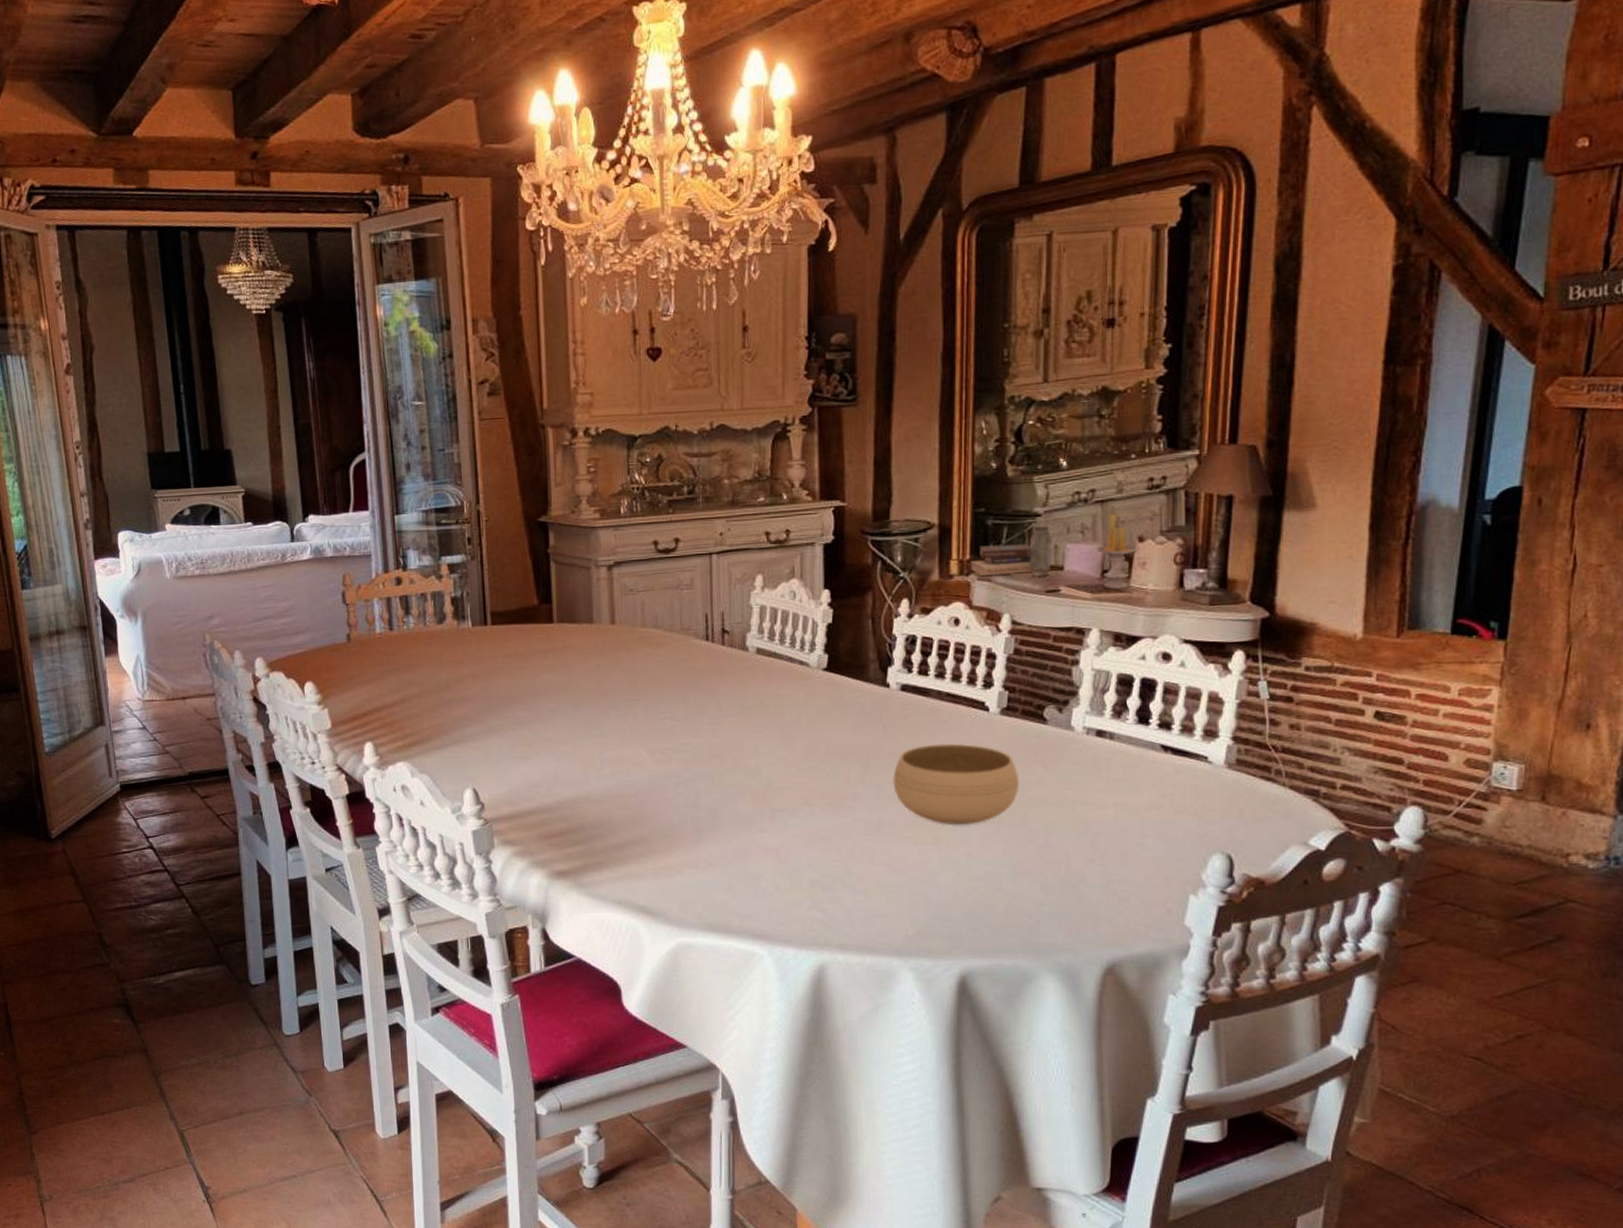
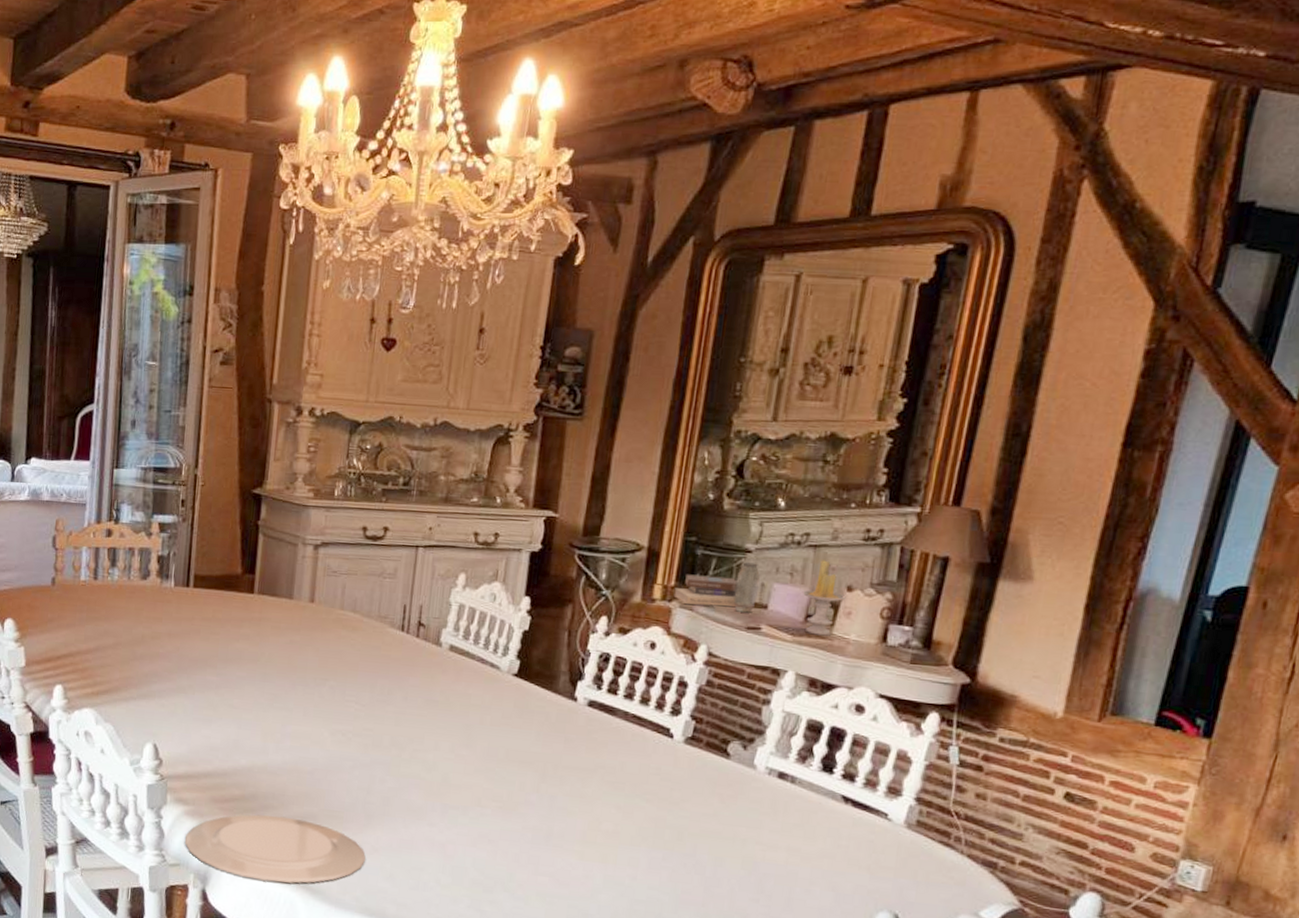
plate: none [518,843,701,911] -> present [185,814,366,884]
bowl: present [893,743,1020,824] -> none [567,762,695,848]

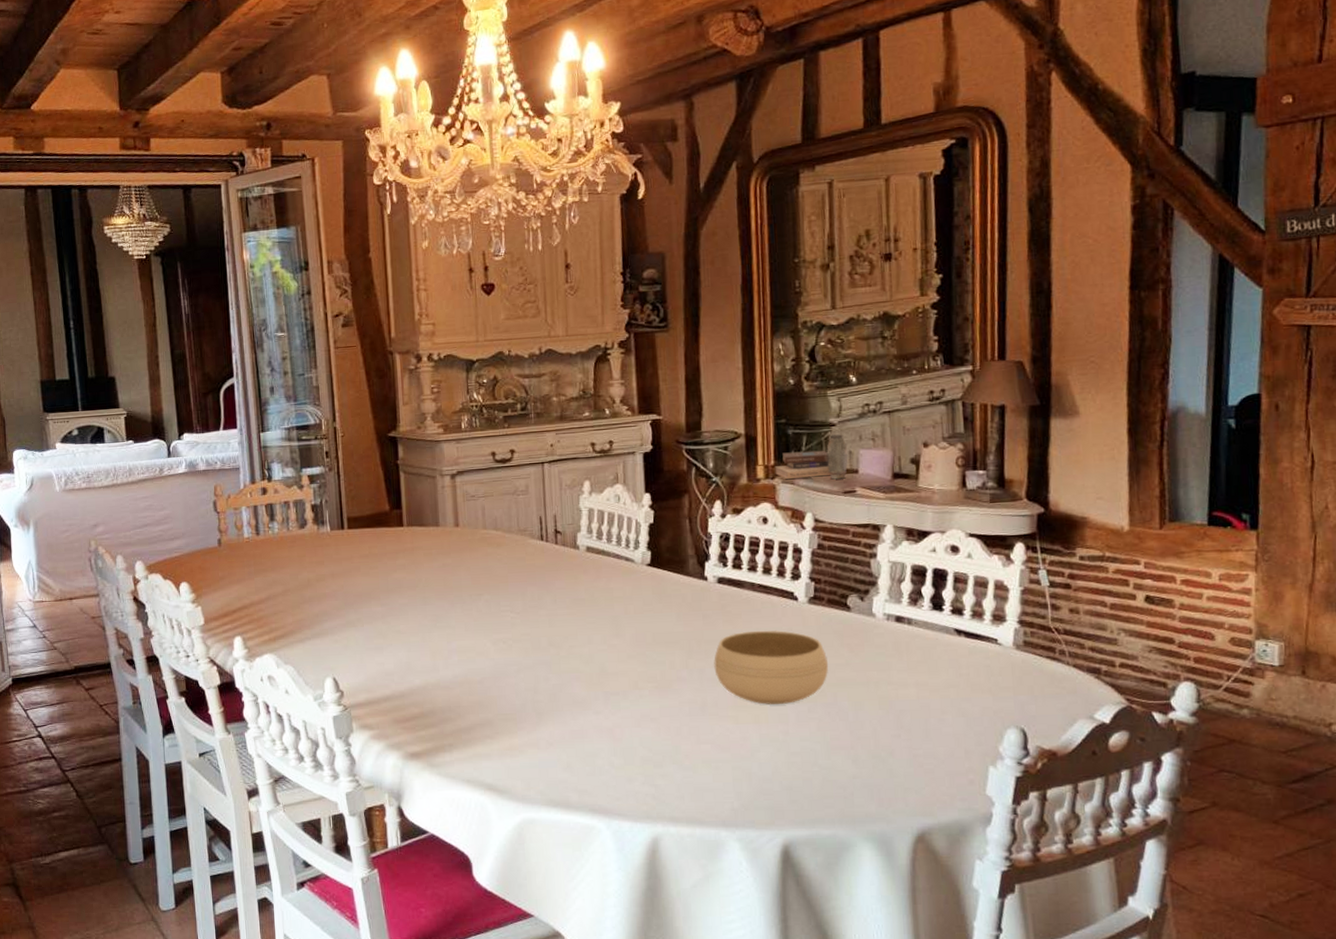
plate: present [185,814,366,884] -> none [375,726,543,789]
bowl: none [567,762,695,848] -> present [714,630,829,705]
candle: present [803,560,846,637] -> none [886,423,924,491]

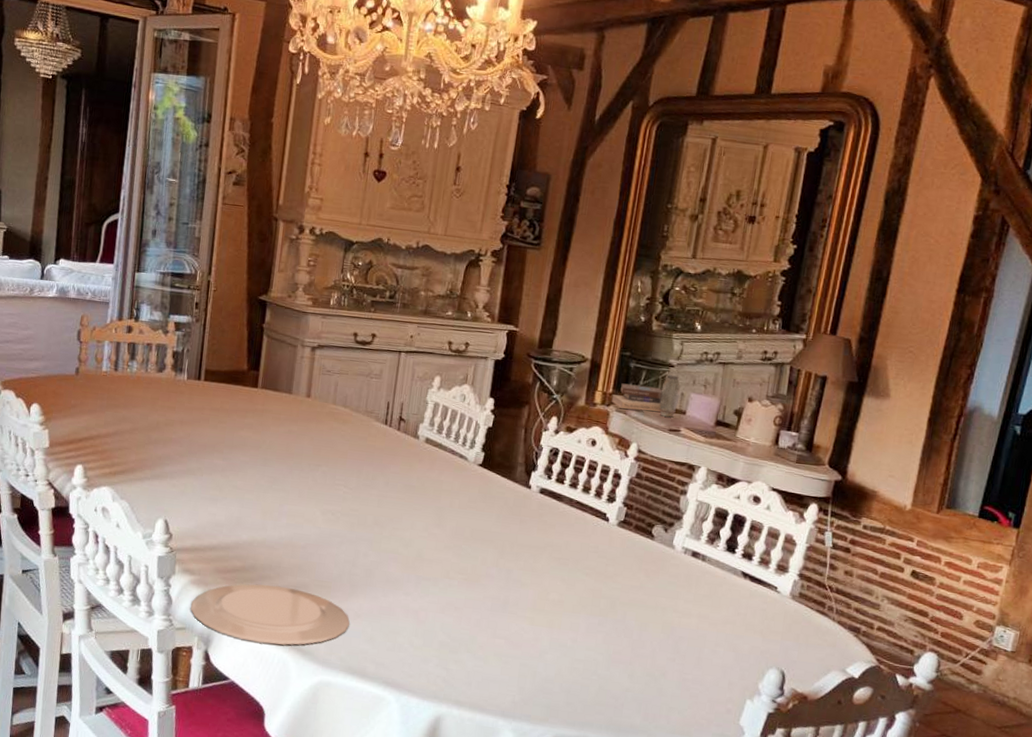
plate: none [375,726,543,789] -> present [191,584,350,645]
bowl: present [714,630,829,705] -> none [521,541,625,615]

